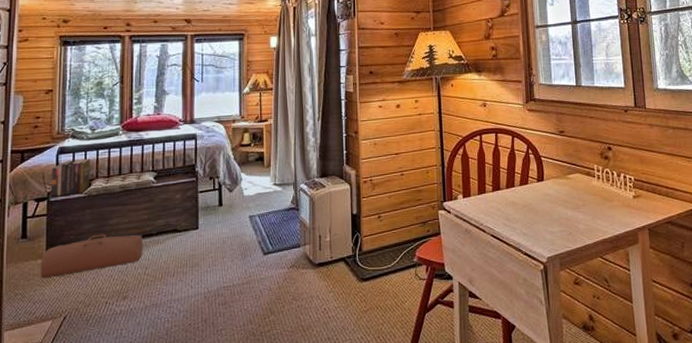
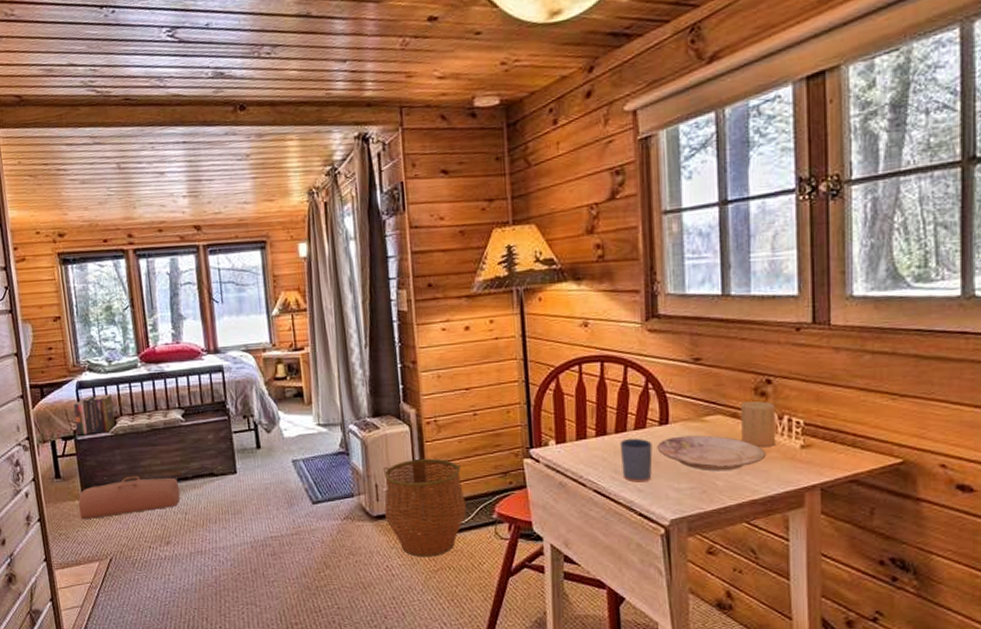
basket: none [326,211,393,299] -> present [382,458,467,557]
mug: none [509,192,533,228] -> present [619,438,653,482]
plate: none [536,189,611,217] -> present [657,435,767,472]
candle: none [592,163,617,197] -> present [741,401,777,447]

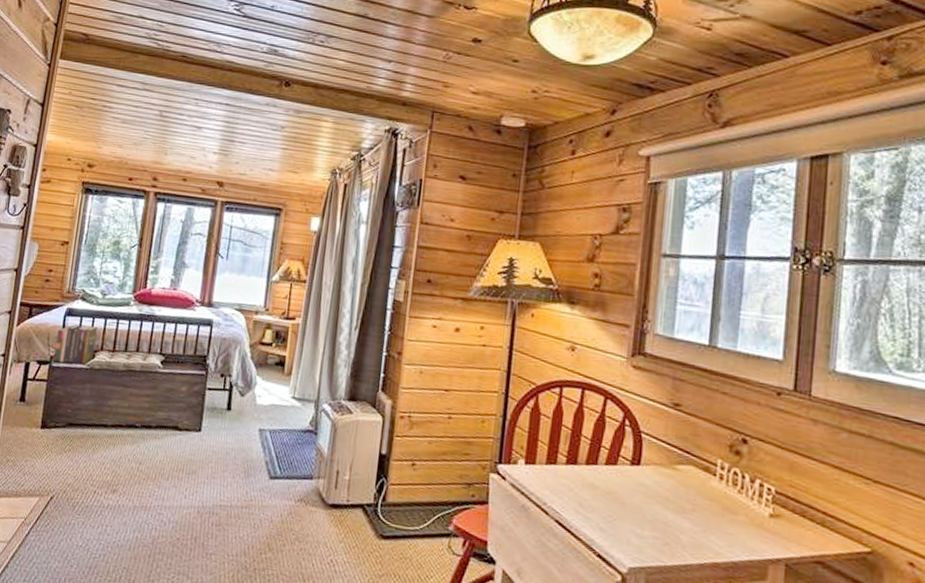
duffel bag: present [78,476,181,519] -> none [33,413,141,454]
basket: present [382,458,467,557] -> none [340,451,427,560]
mug: present [619,438,653,482] -> none [587,472,621,522]
plate: present [657,435,767,472] -> none [625,479,735,527]
candle: present [741,401,777,447] -> none [711,457,749,509]

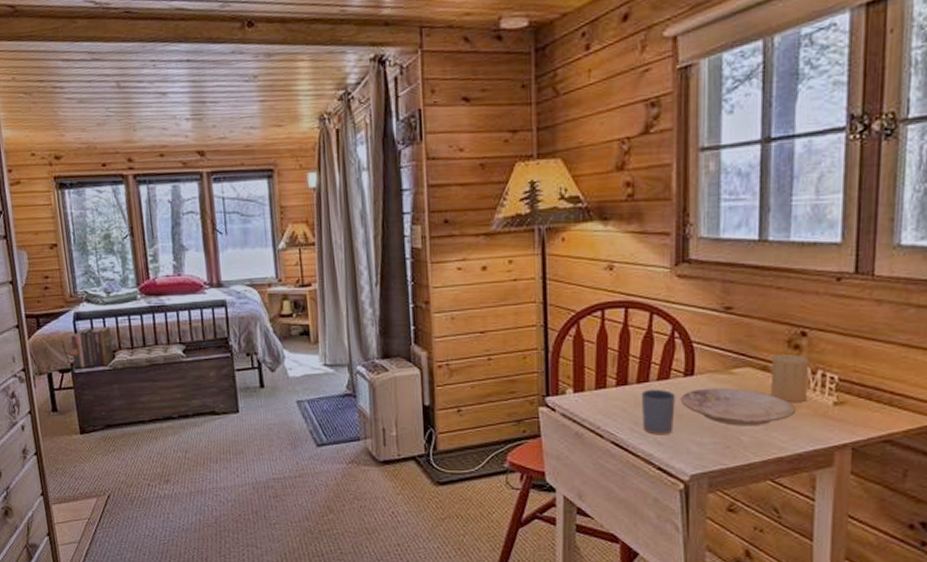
mug: none [587,472,621,522] -> present [641,389,675,435]
plate: none [625,479,735,527] -> present [680,388,797,427]
candle: none [711,457,749,509] -> present [771,354,810,402]

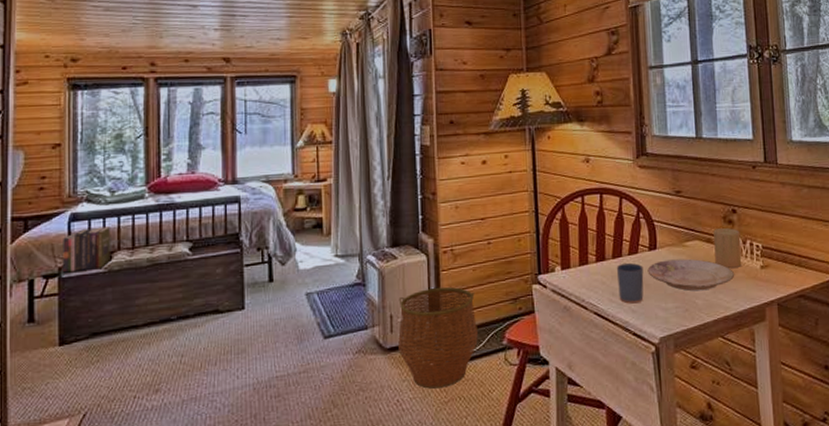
basket: none [391,403,478,505] -> present [398,287,479,389]

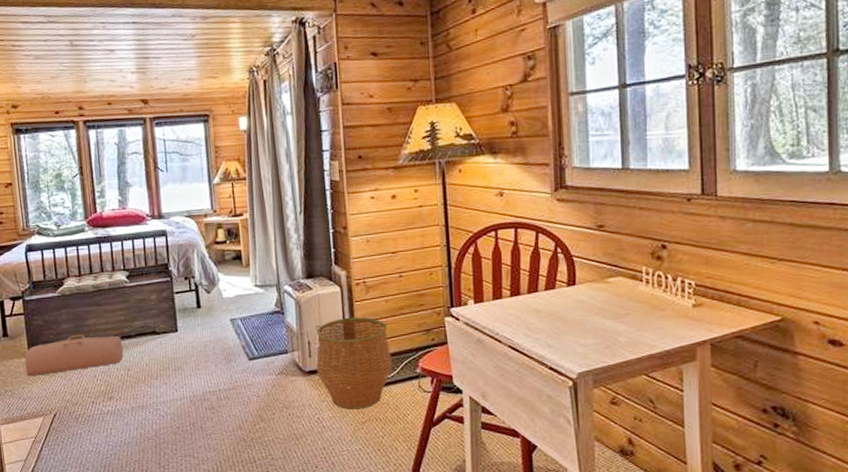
duffel bag: none [53,316,178,369] -> present [25,334,124,376]
books: present [63,226,110,273] -> none [22,256,62,296]
mug: present [616,262,644,304] -> none [532,298,562,339]
plate: present [647,258,735,291] -> none [565,295,663,328]
candle: present [713,228,742,268] -> none [640,264,671,306]

